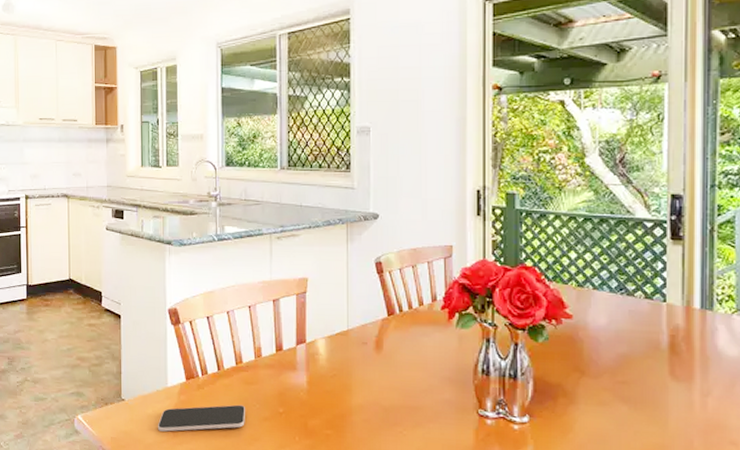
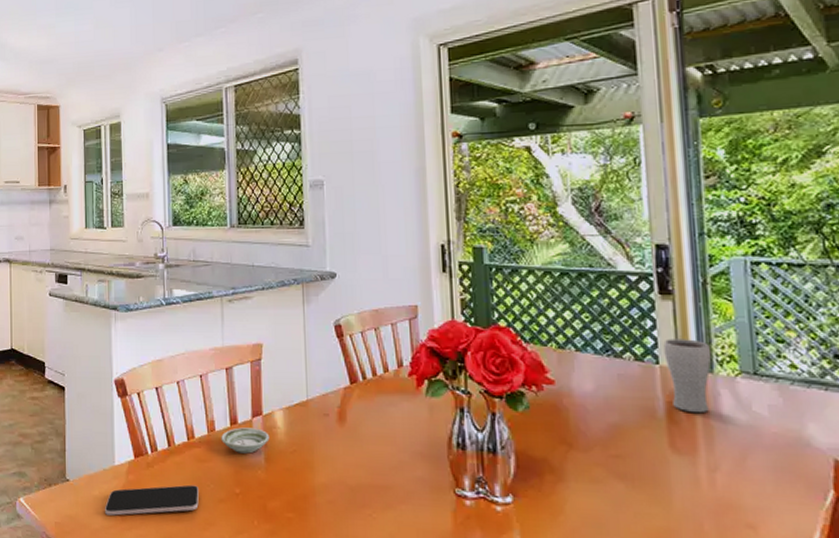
saucer: none [267,354,312,378] -> present [221,427,270,454]
drinking glass: none [671,279,713,346] -> present [663,339,712,414]

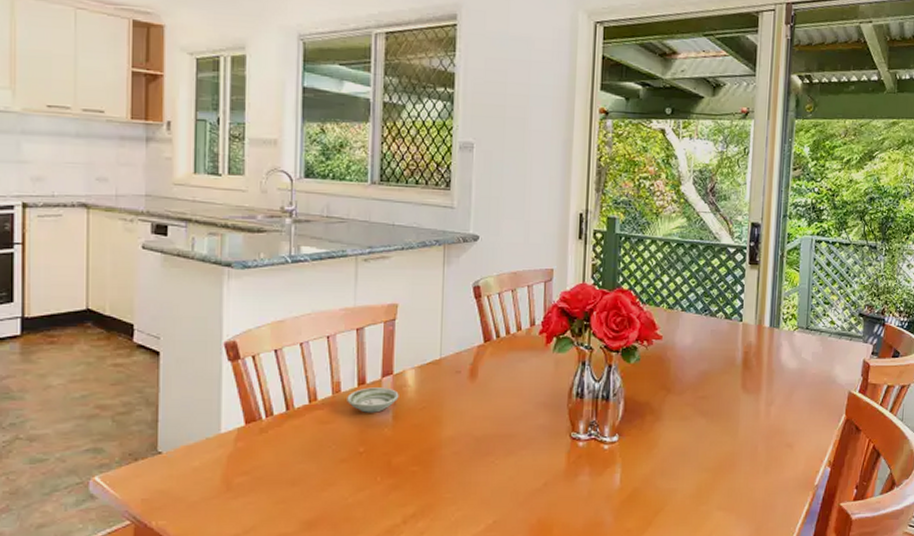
smartphone: present [104,485,199,516] -> none [205,447,318,486]
drinking glass: present [663,339,712,414] -> none [747,301,780,361]

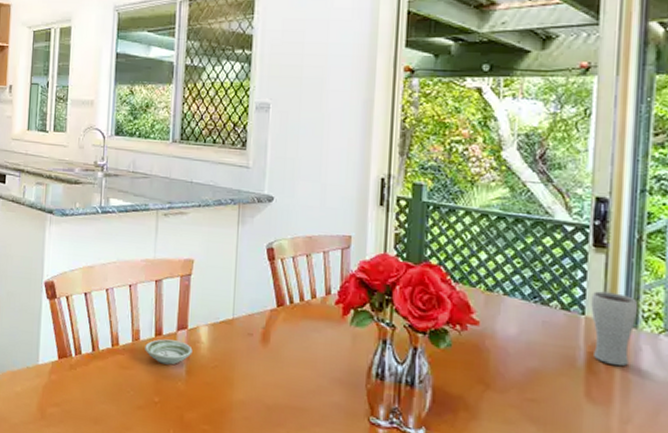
drinking glass: none [747,301,780,361] -> present [591,291,639,367]

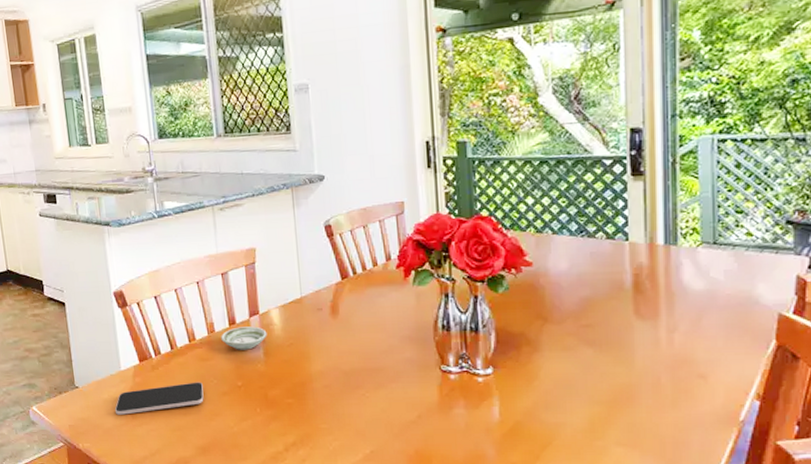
smartphone: none [24,387,118,415] -> present [114,382,204,415]
drinking glass: present [591,291,639,367] -> none [633,215,677,283]

